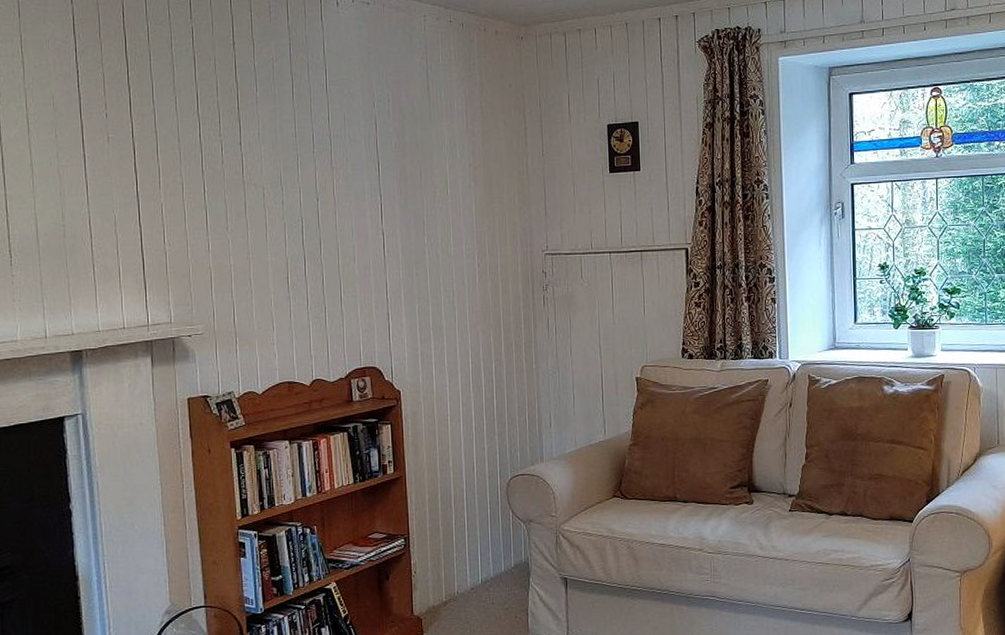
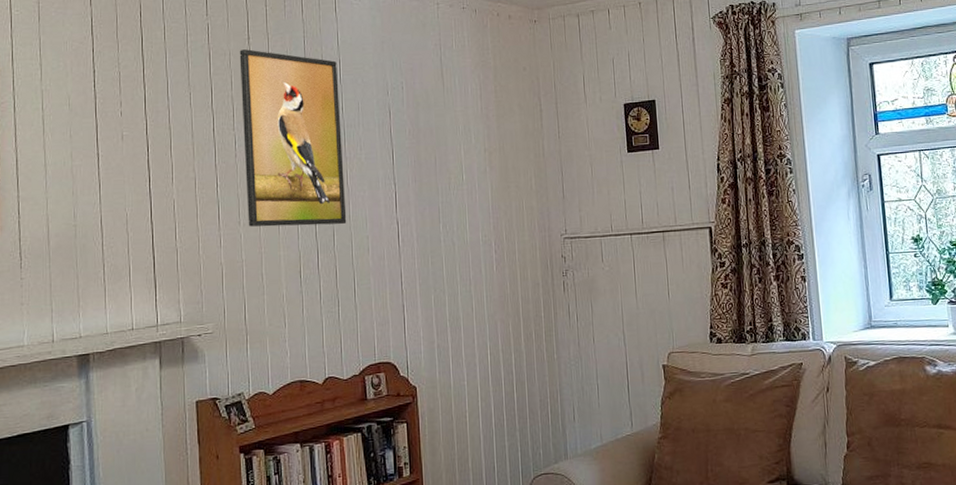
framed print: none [224,55,333,234] -> present [239,49,347,227]

